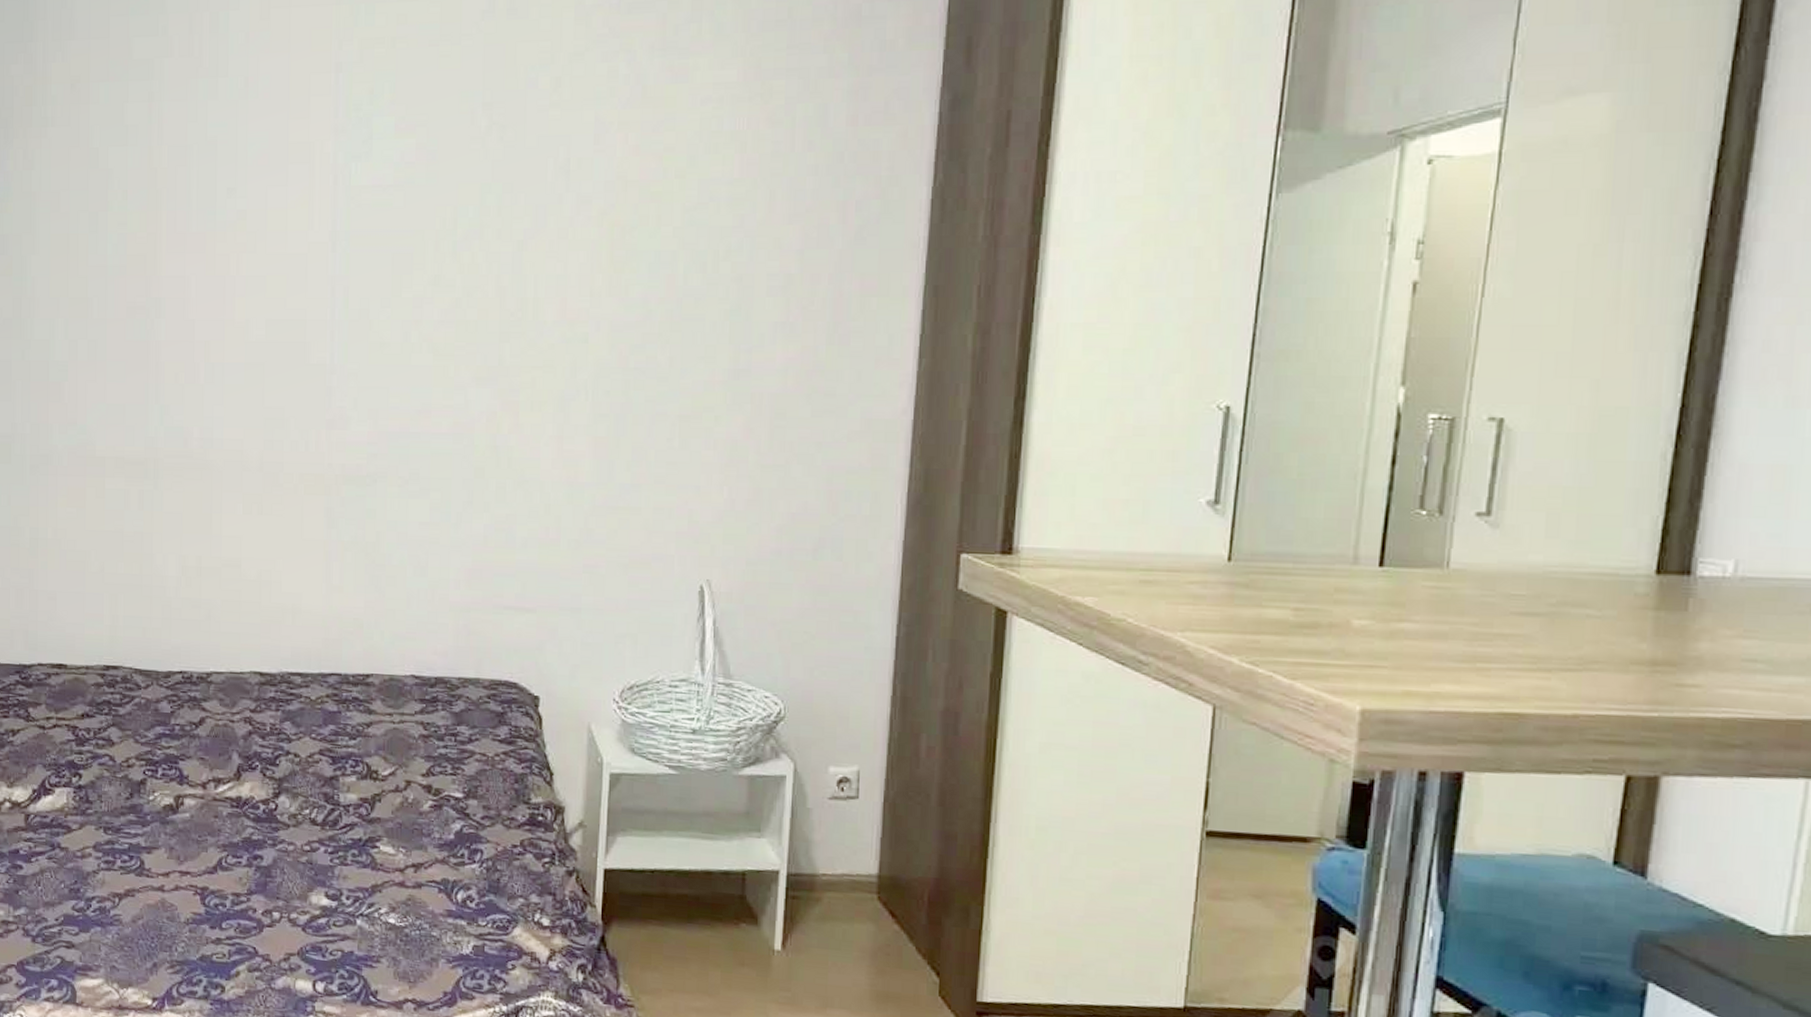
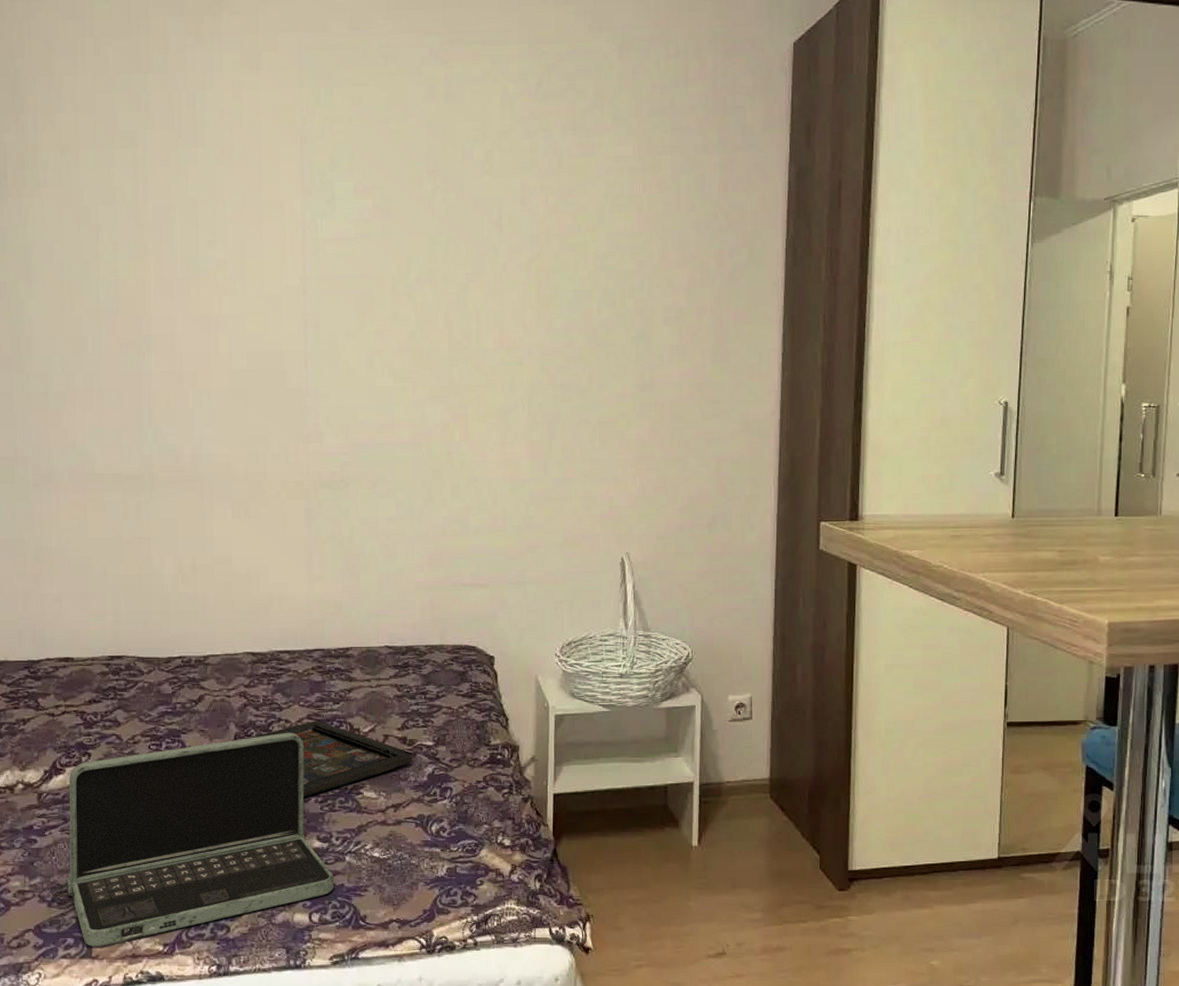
laptop: none [35,768,342,993] -> present [51,732,334,947]
decorative tray: none [248,757,439,846] -> present [245,721,414,797]

